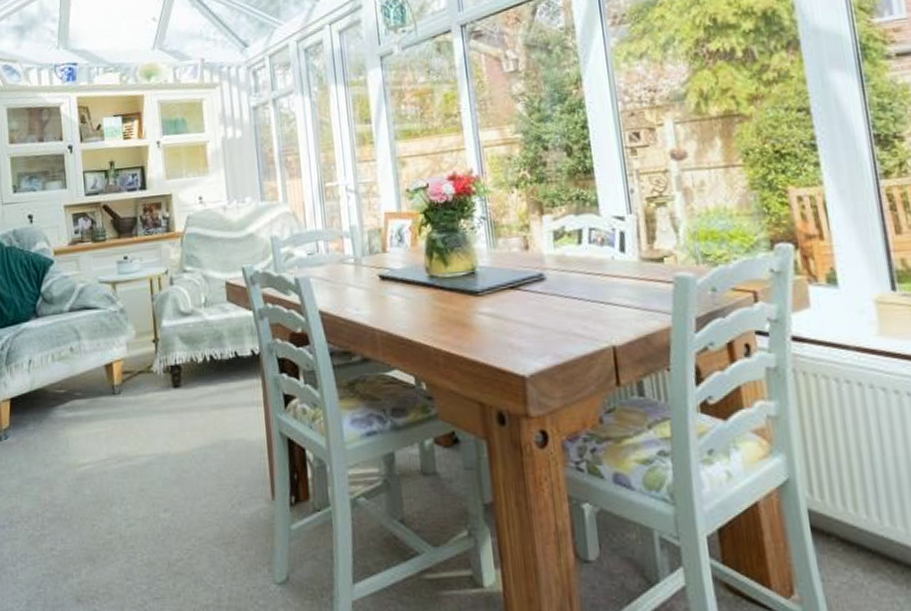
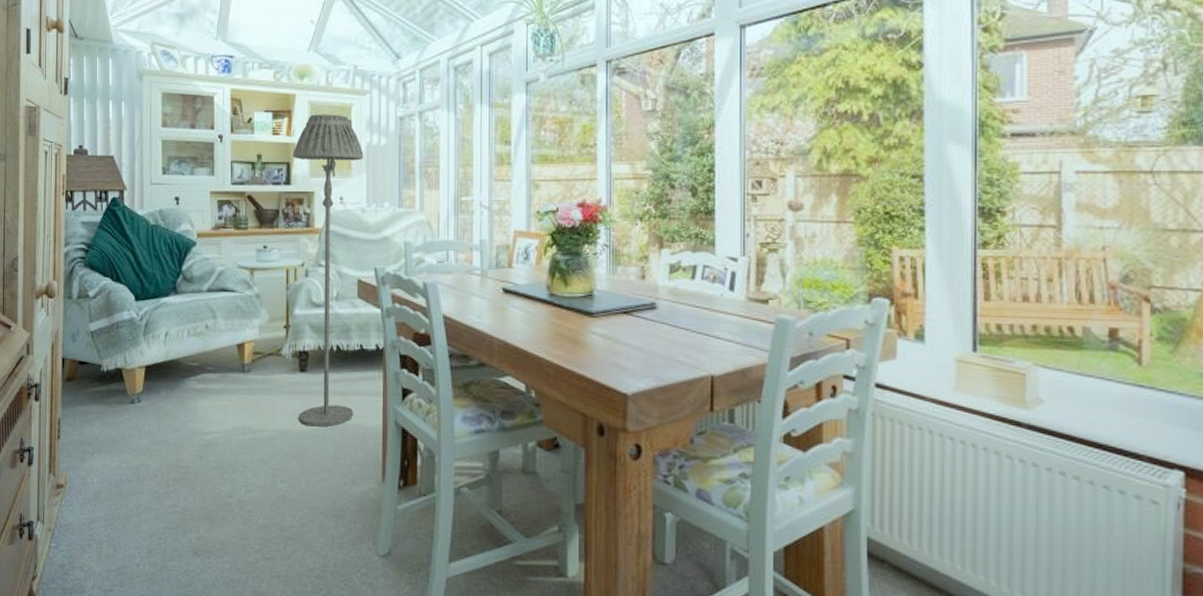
floor lamp: none [146,111,235,447] -> present [293,114,364,427]

